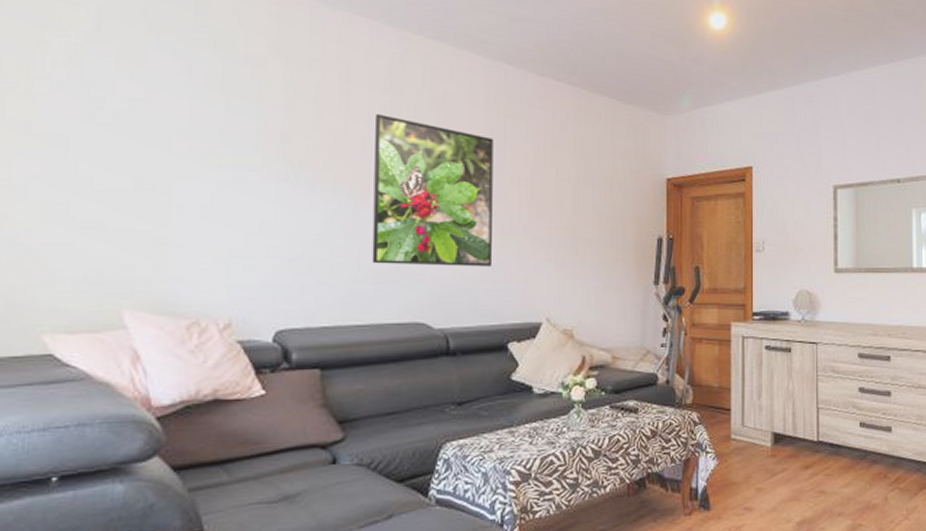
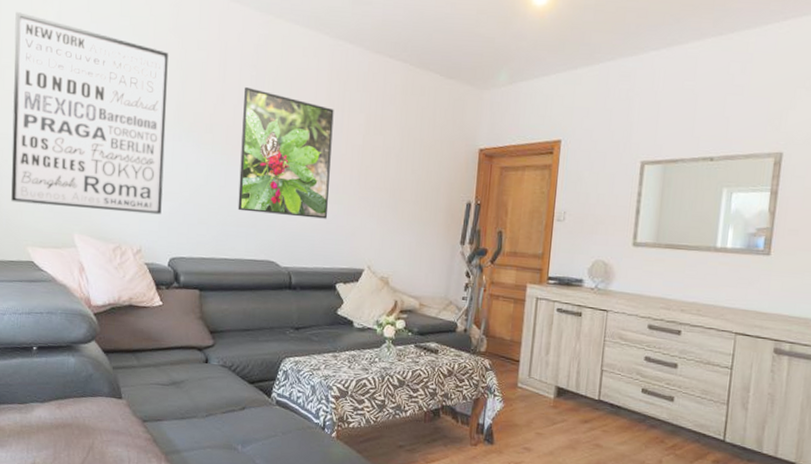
wall art: none [14,17,267,276] -> present [11,12,169,215]

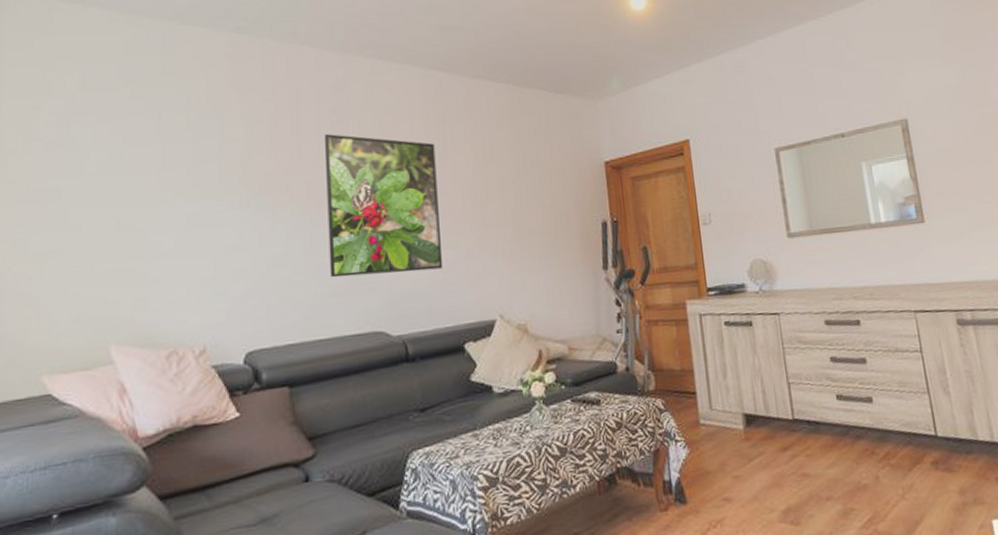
wall art: present [11,12,169,215] -> none [17,87,230,321]

